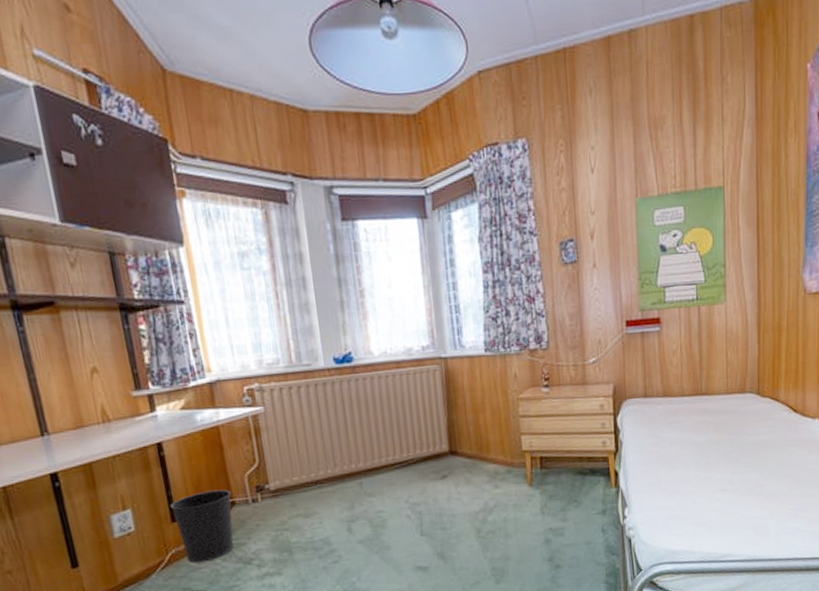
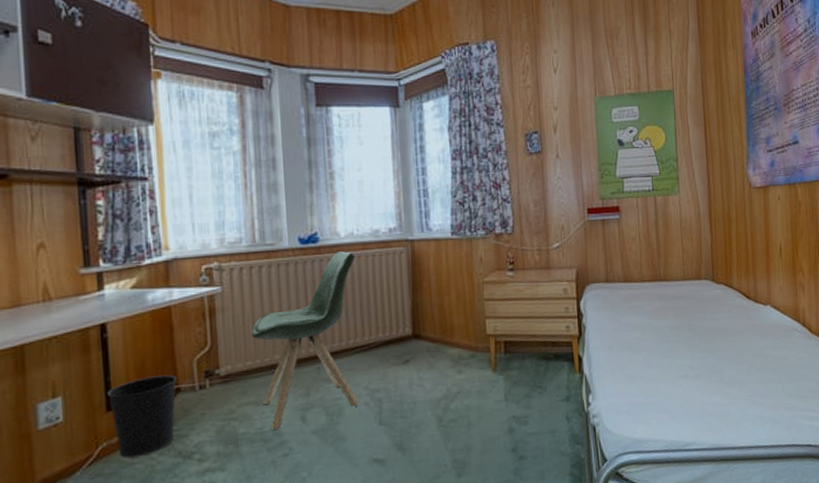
chair: none [295,370,402,540] -> present [250,251,360,431]

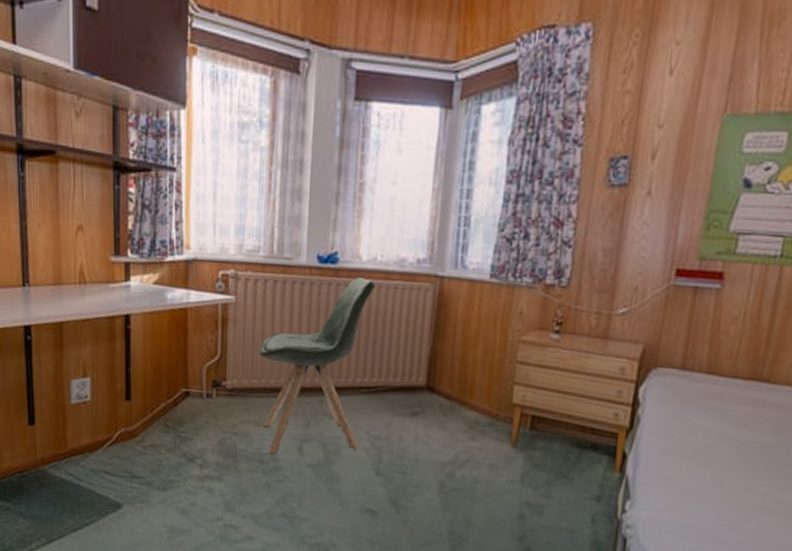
wastebasket: present [106,374,176,459] -> none [126,374,187,449]

